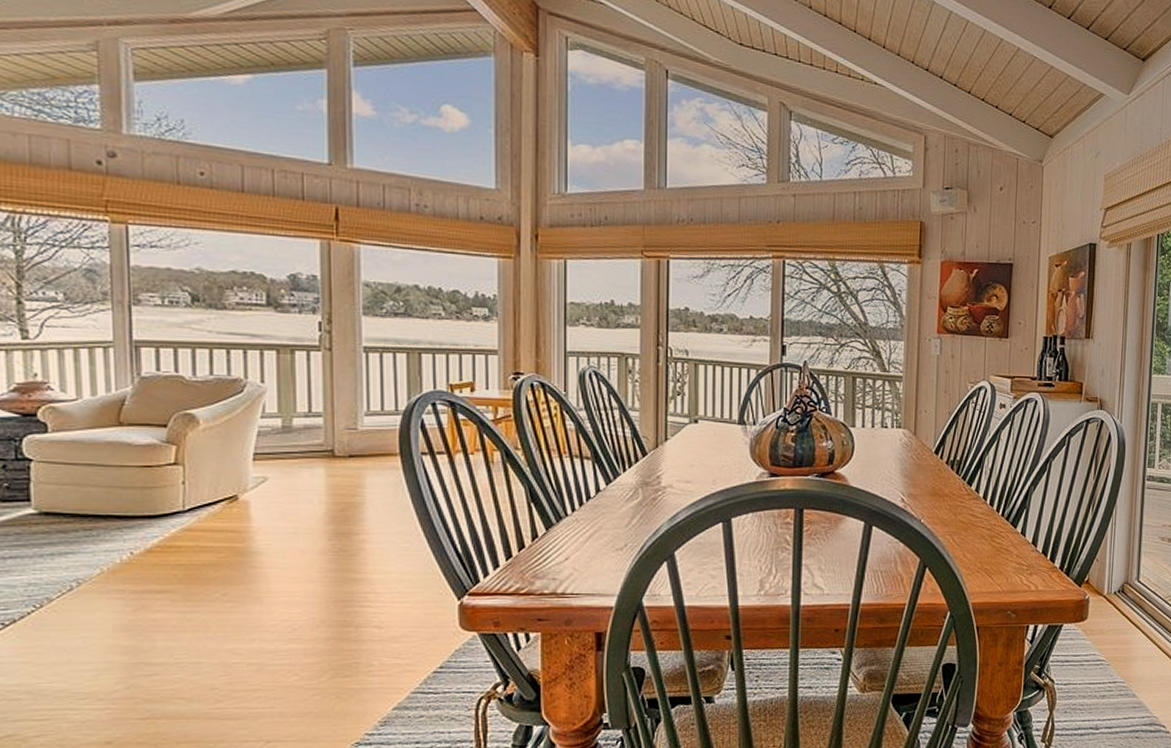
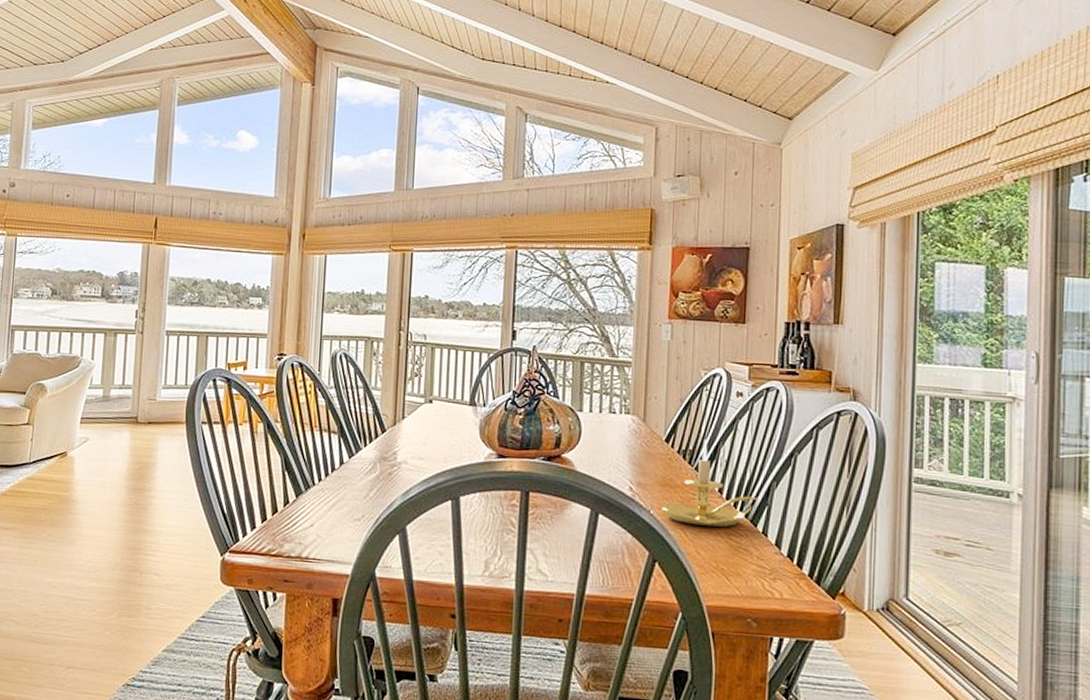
candle holder: none [930,450,1018,530] -> present [660,439,759,527]

